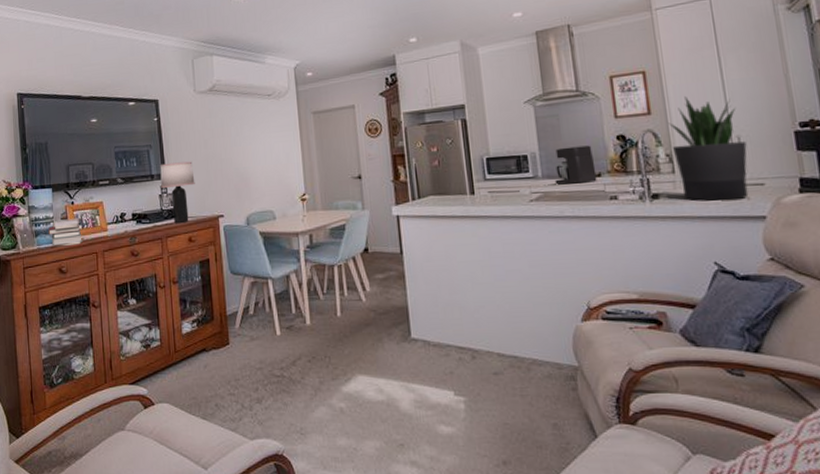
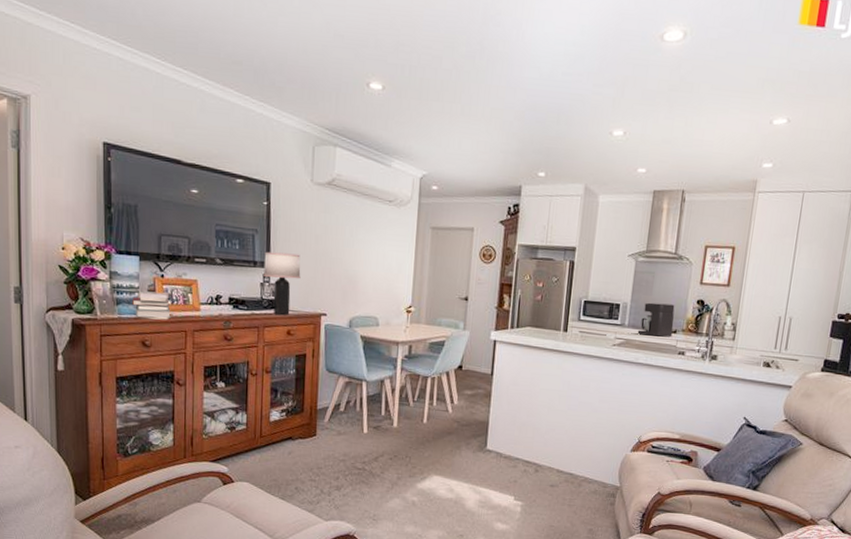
planter: present [668,96,749,201] -> none [736,276,796,371]

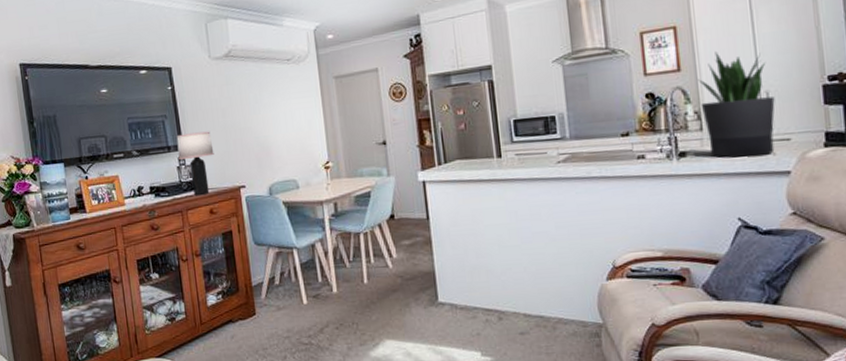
books: present [132,291,175,320] -> none [63,192,103,224]
coffee maker: present [637,302,675,338] -> none [582,104,625,146]
planter: none [736,276,796,371] -> present [698,52,775,158]

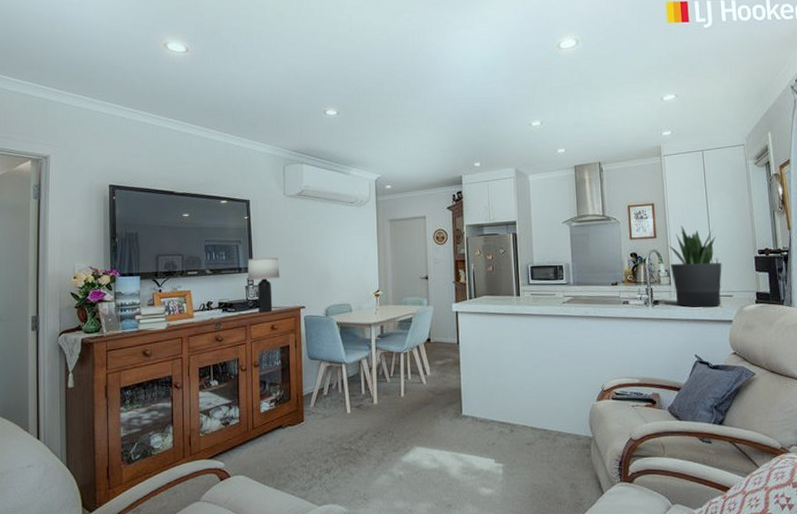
books: none [63,192,103,224] -> present [134,304,172,332]

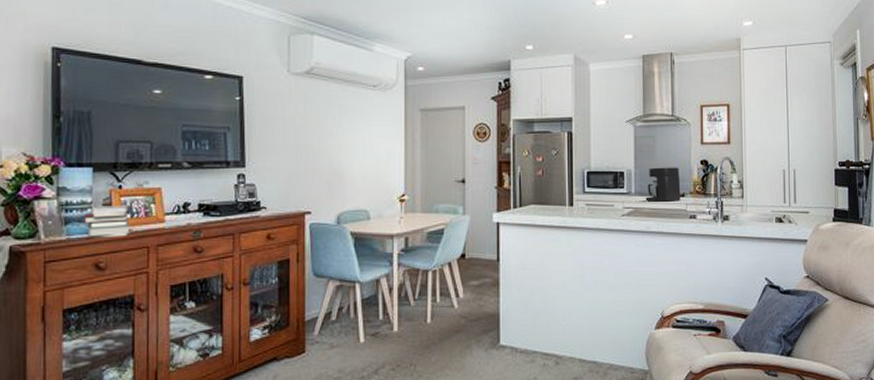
table lamp: present [248,257,280,313] -> none [238,149,280,219]
coffee maker: none [582,260,614,291] -> present [645,167,681,203]
planter: present [668,225,722,308] -> none [743,131,800,225]

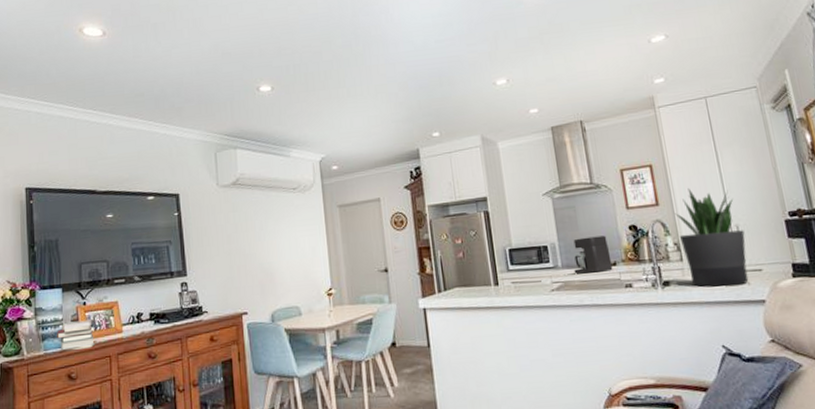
planter: none [743,131,800,225] -> present [675,188,749,287]

